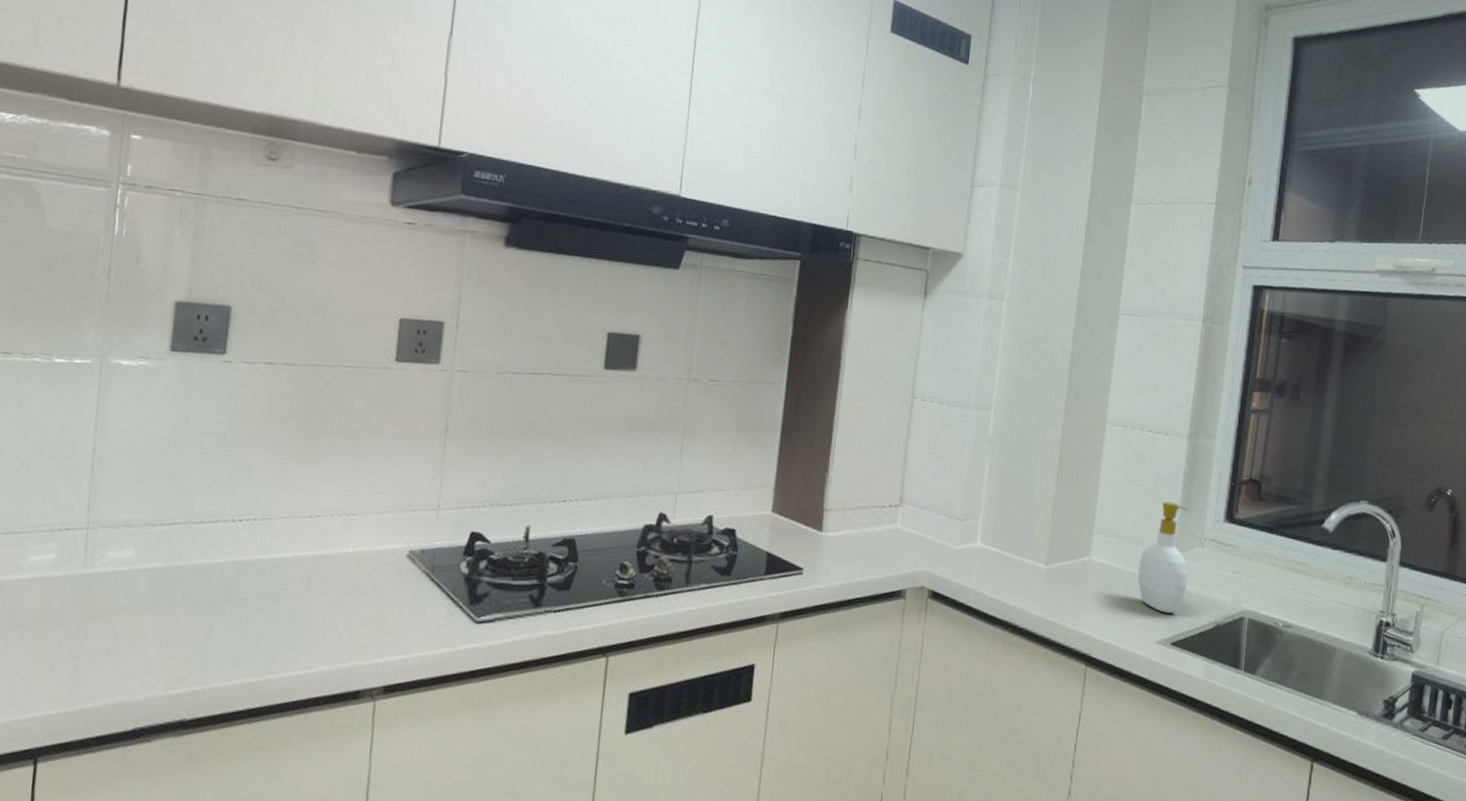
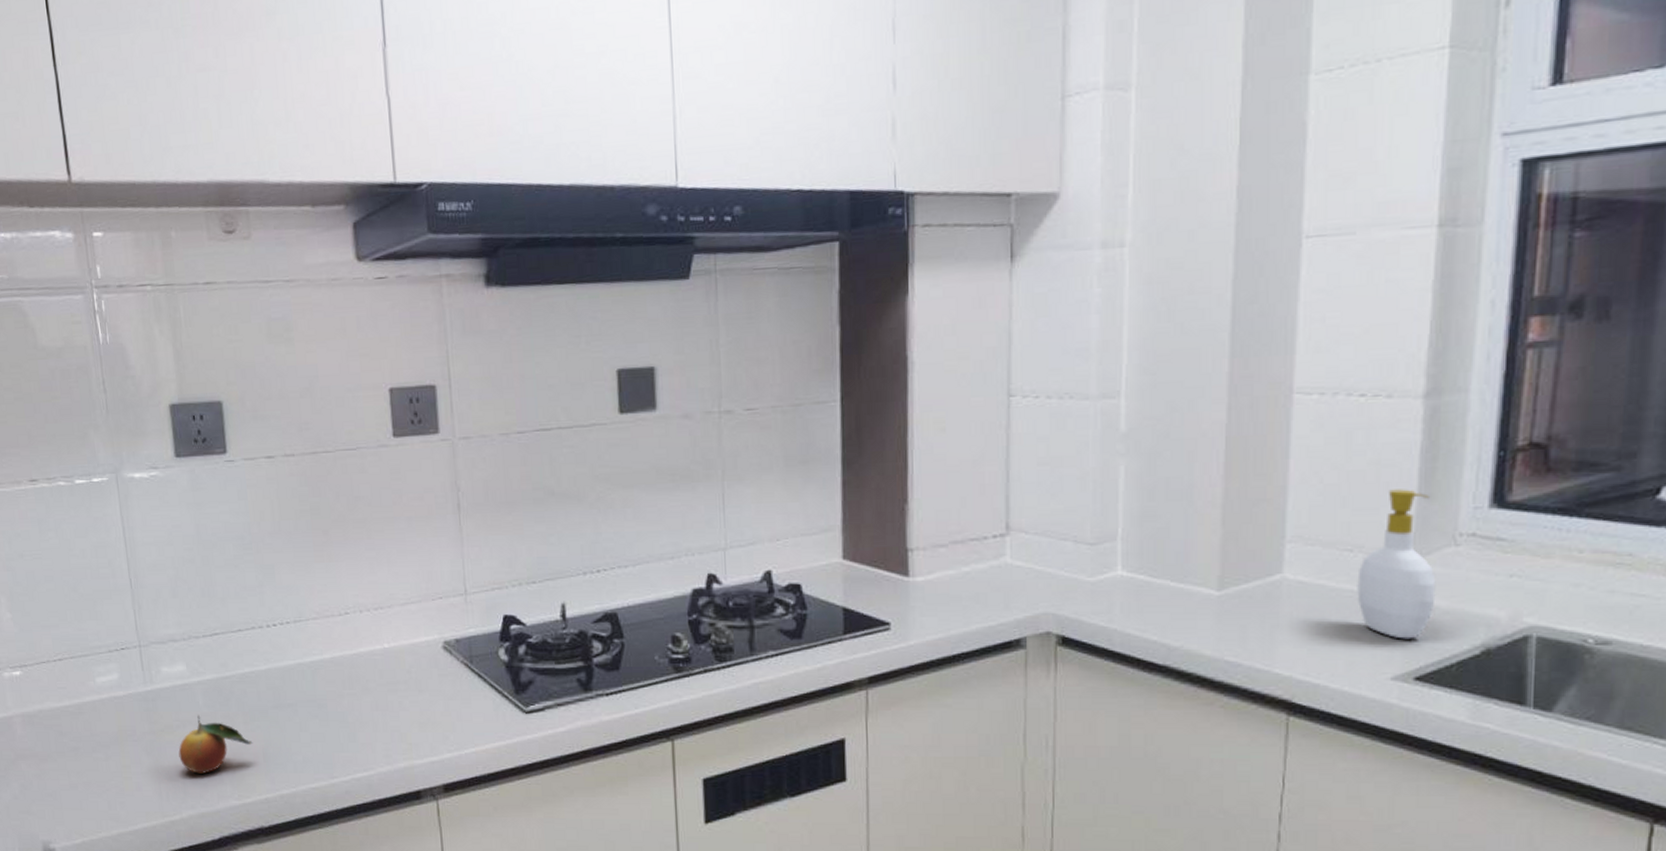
fruit: none [106,601,192,662] -> present [178,714,253,774]

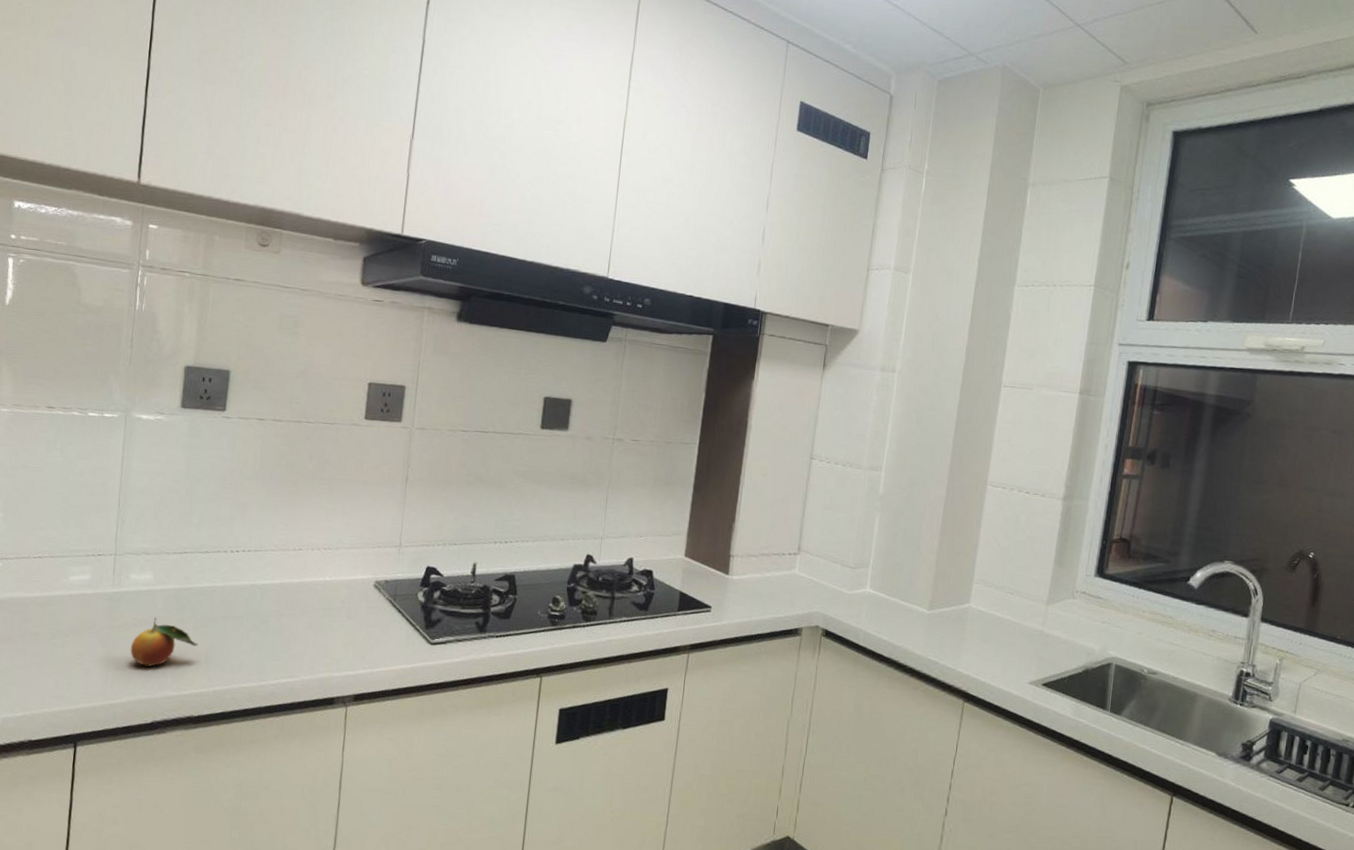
soap bottle: present [1357,489,1436,639] -> none [1013,556,1061,658]

